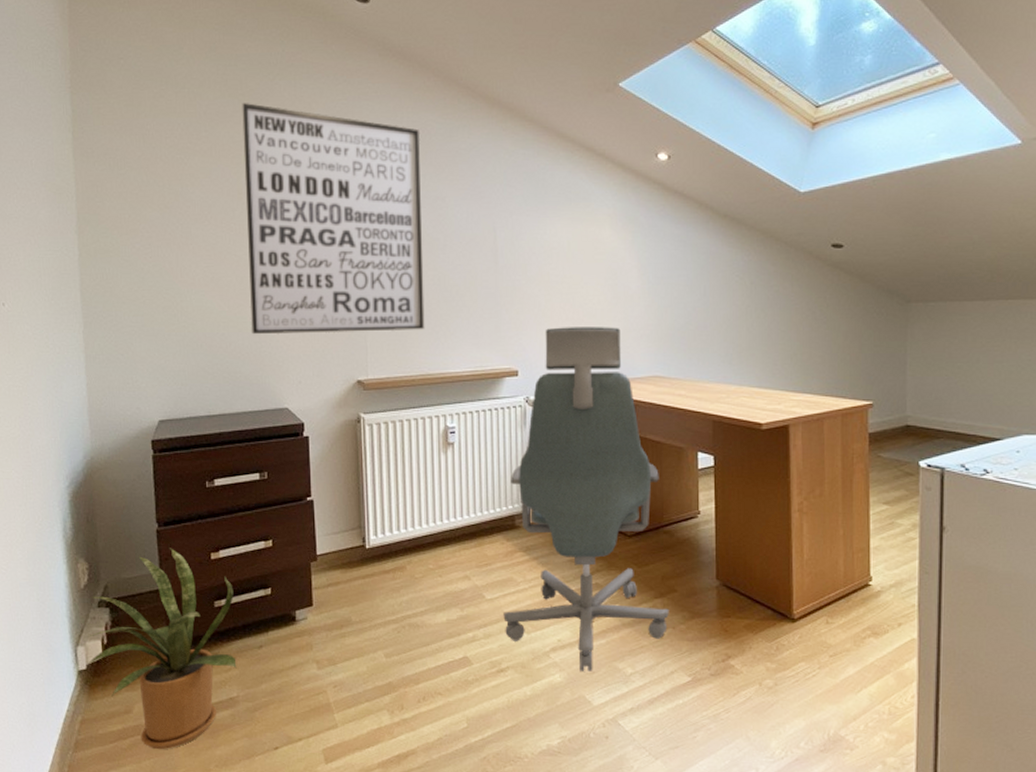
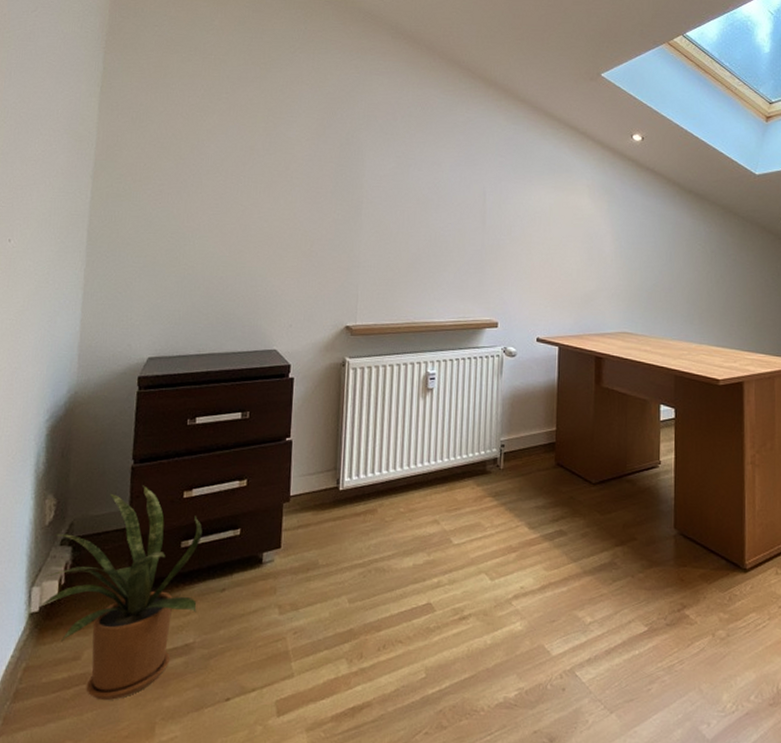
wall art: present [242,103,425,335] -> none [249,71,423,282]
office chair: present [503,327,669,672] -> none [469,284,629,620]

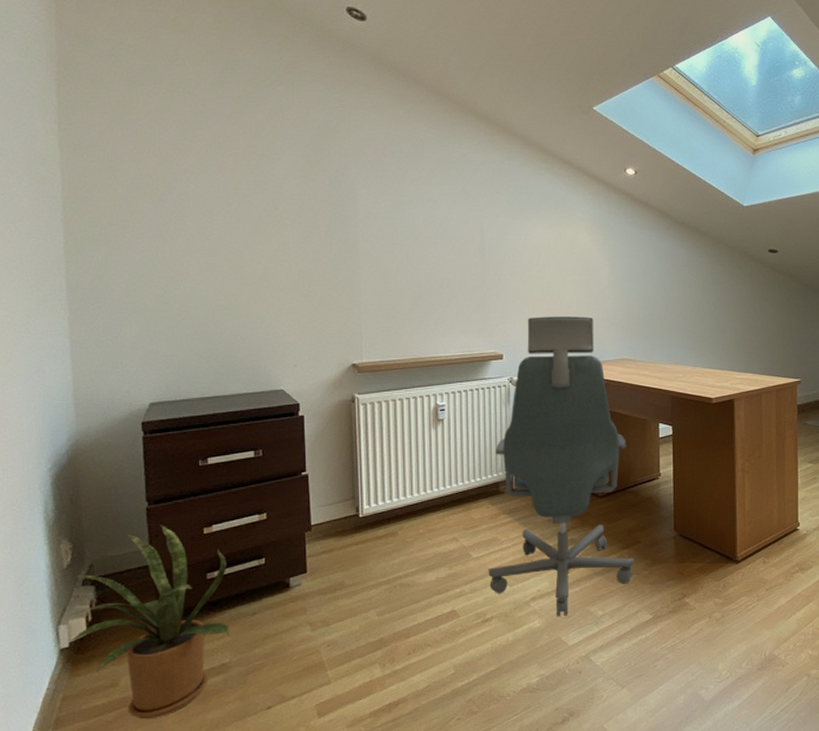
office chair: none [469,284,629,620] -> present [488,316,634,616]

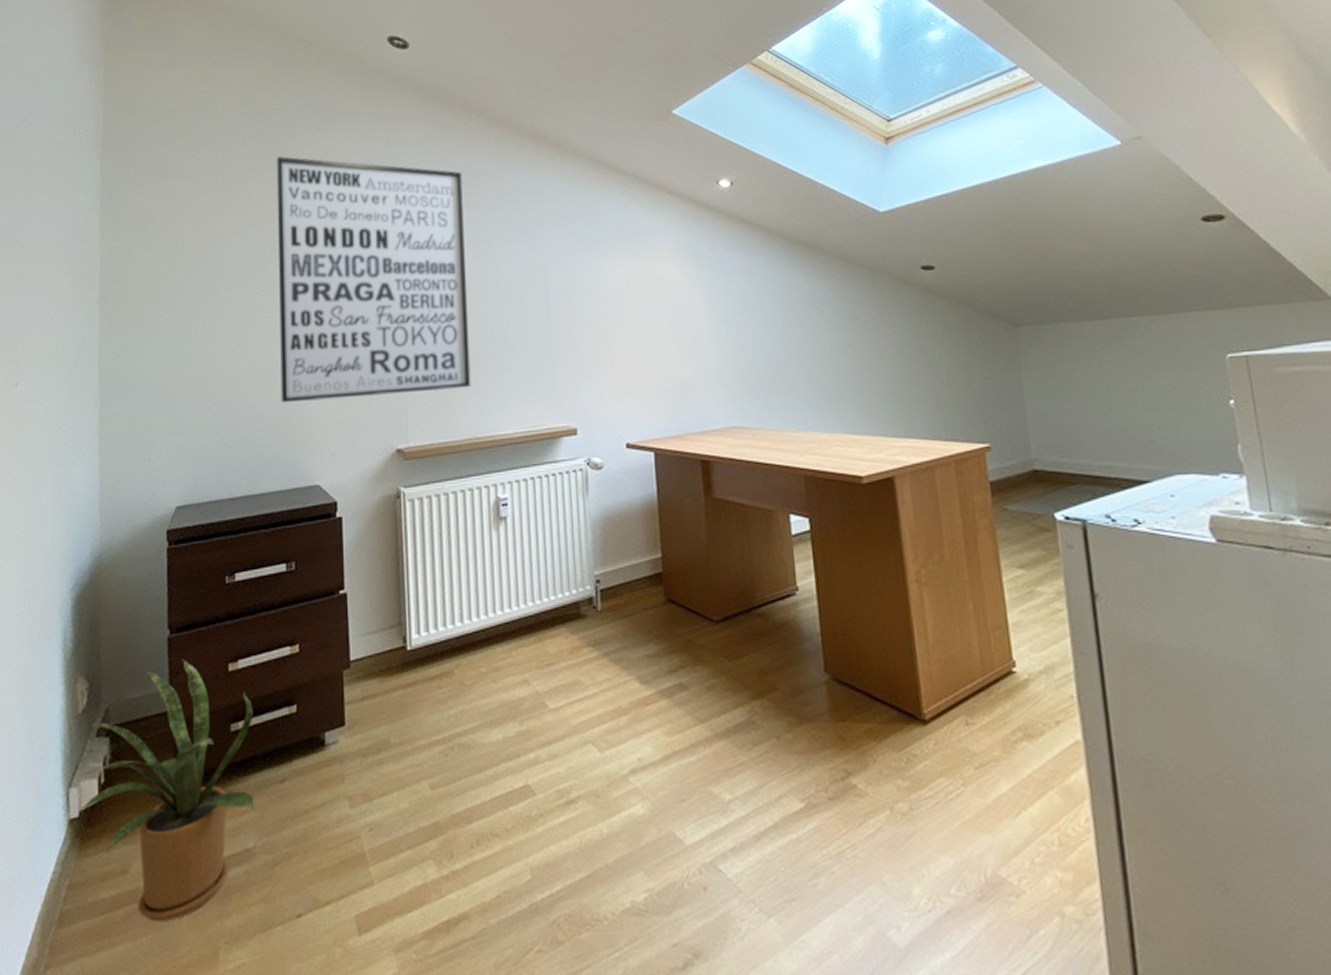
wall art: none [239,105,417,322] -> present [276,156,471,404]
office chair: present [488,316,634,616] -> none [570,372,771,799]

